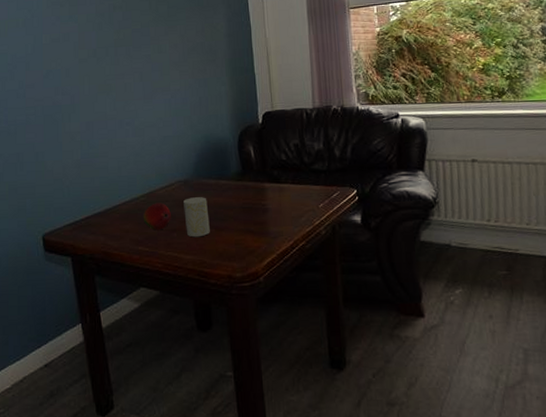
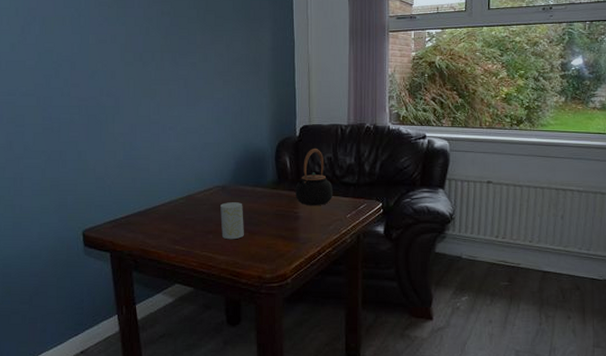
fruit: present [143,202,171,231] -> none [181,205,208,232]
teapot: none [261,134,303,196] -> present [295,148,334,205]

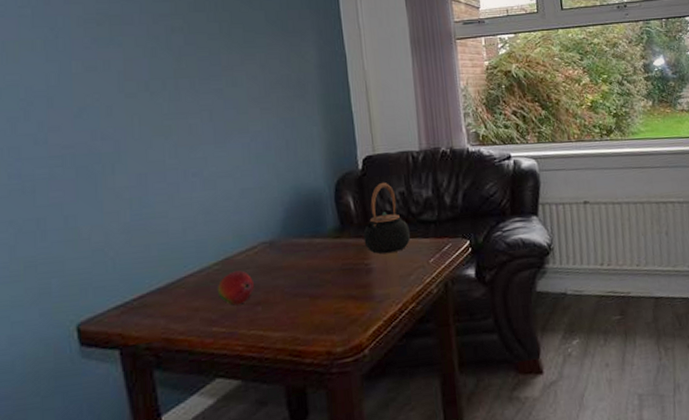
fruit: none [181,205,208,232] -> present [217,270,254,306]
cup: present [220,202,244,240] -> none [269,260,303,310]

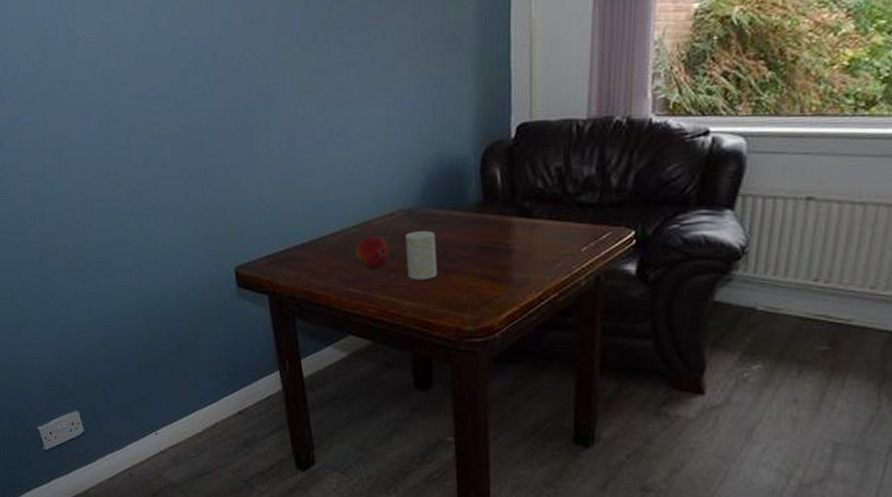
cup: none [269,260,303,310] -> present [406,231,437,281]
teapot: present [363,182,411,254] -> none [508,154,563,234]

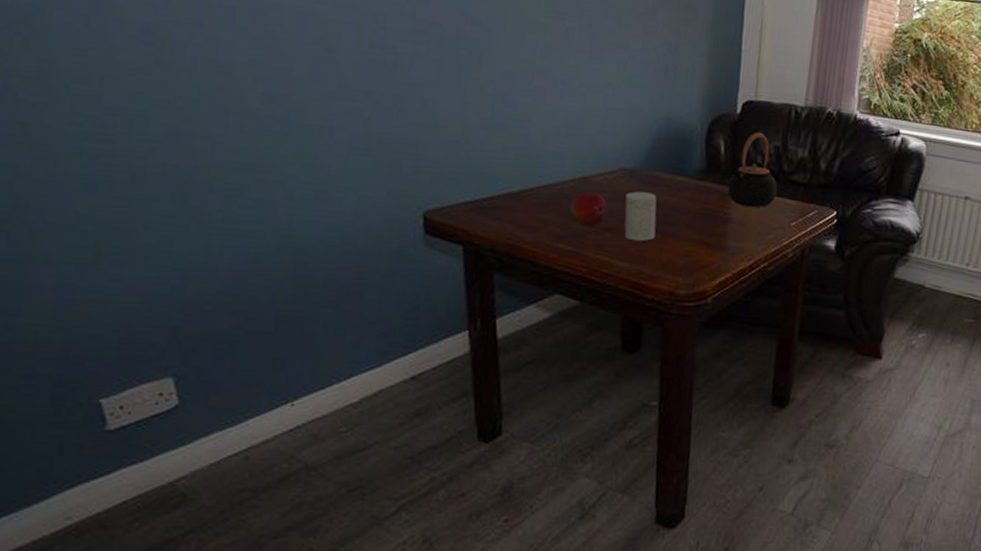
teapot: none [508,154,563,234] -> present [727,131,778,207]

